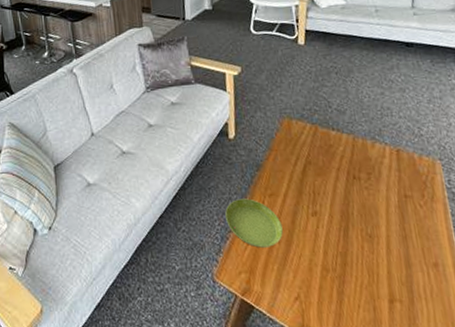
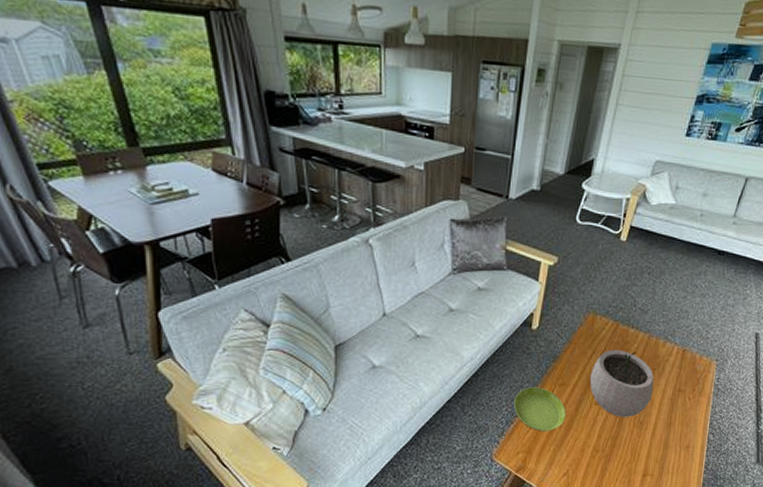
plant pot: none [299,154,375,230] -> present [589,349,654,418]

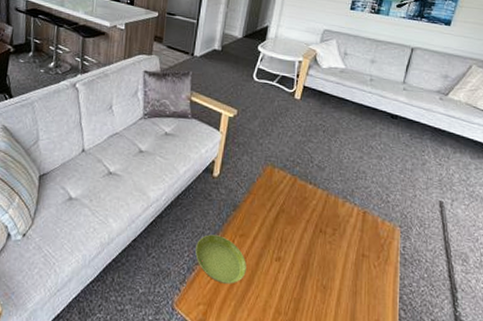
plant pot: present [589,349,654,418] -> none [269,204,336,279]

